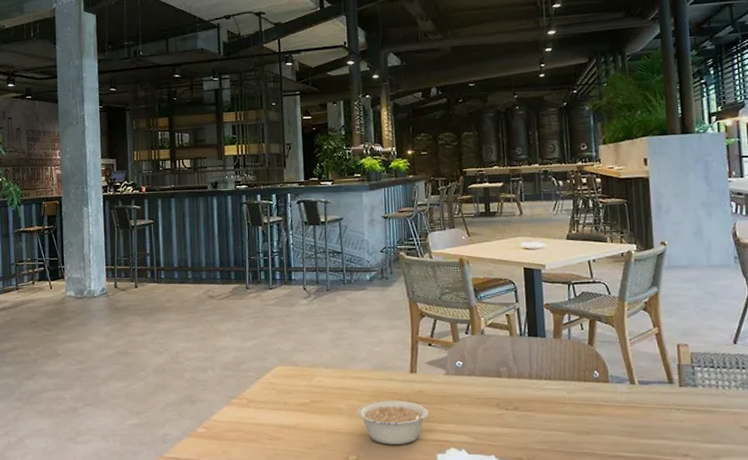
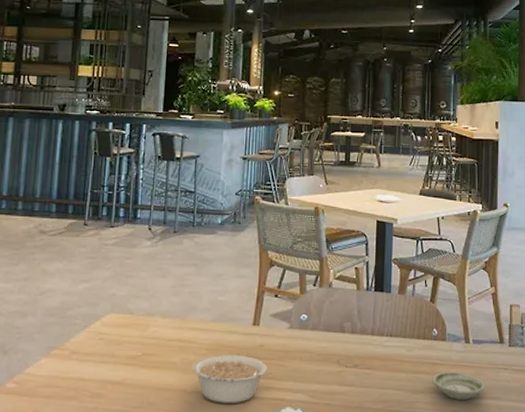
saucer: none [597,413,657,440] -> present [432,372,486,400]

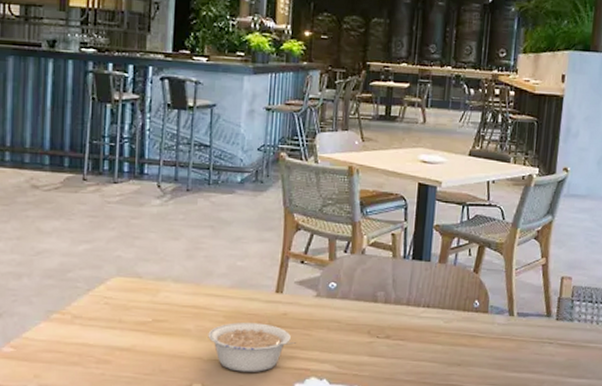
saucer: present [432,372,486,400] -> none [470,345,528,373]

